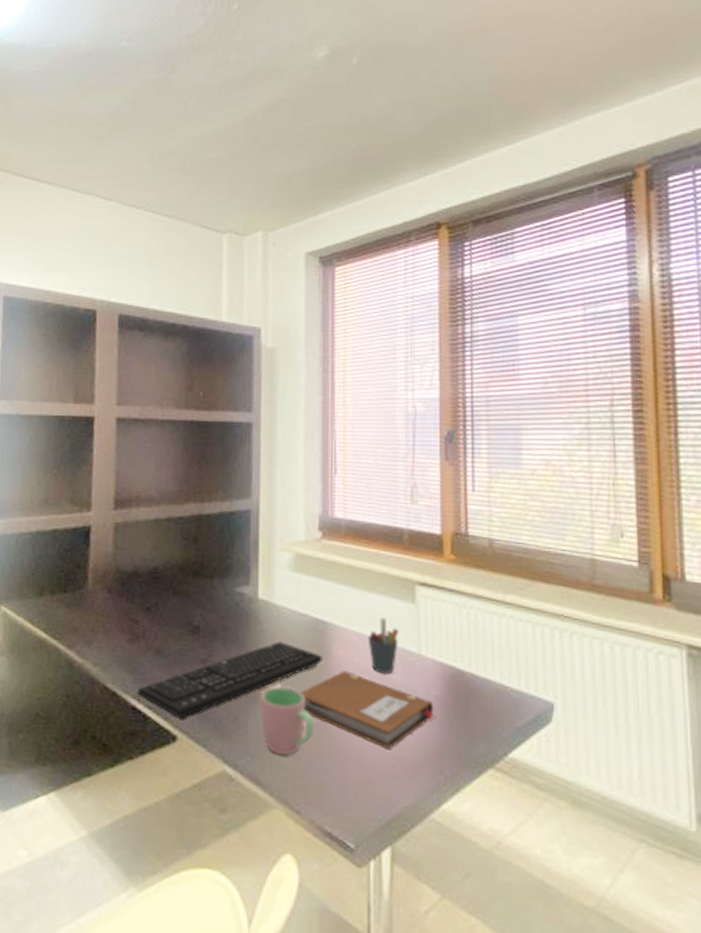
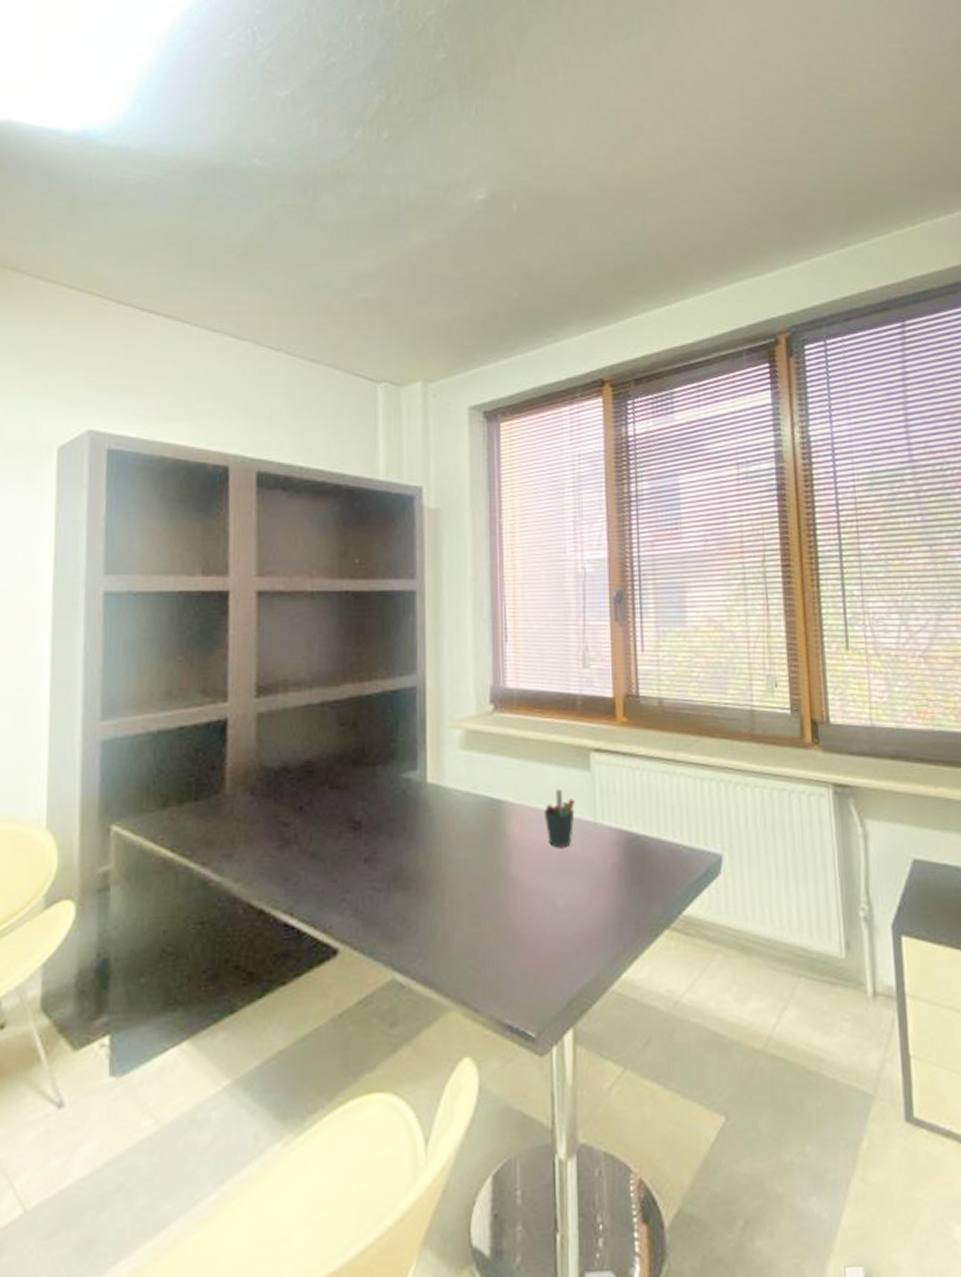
keyboard: present [137,641,323,719] -> none [289,827,498,929]
cup: present [260,686,315,755] -> none [432,876,492,952]
notebook: present [301,670,434,750] -> none [476,849,612,927]

